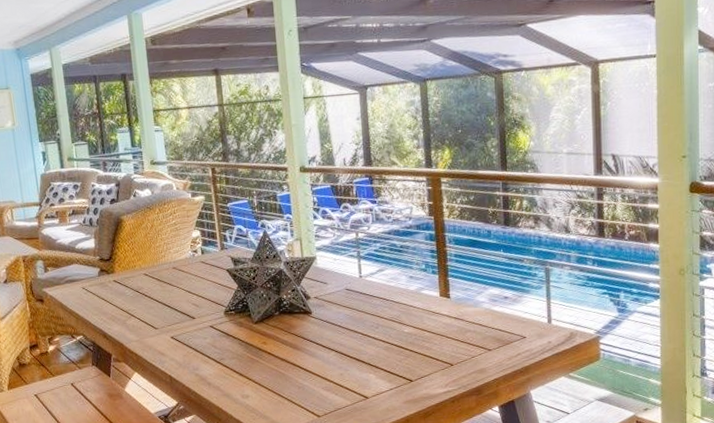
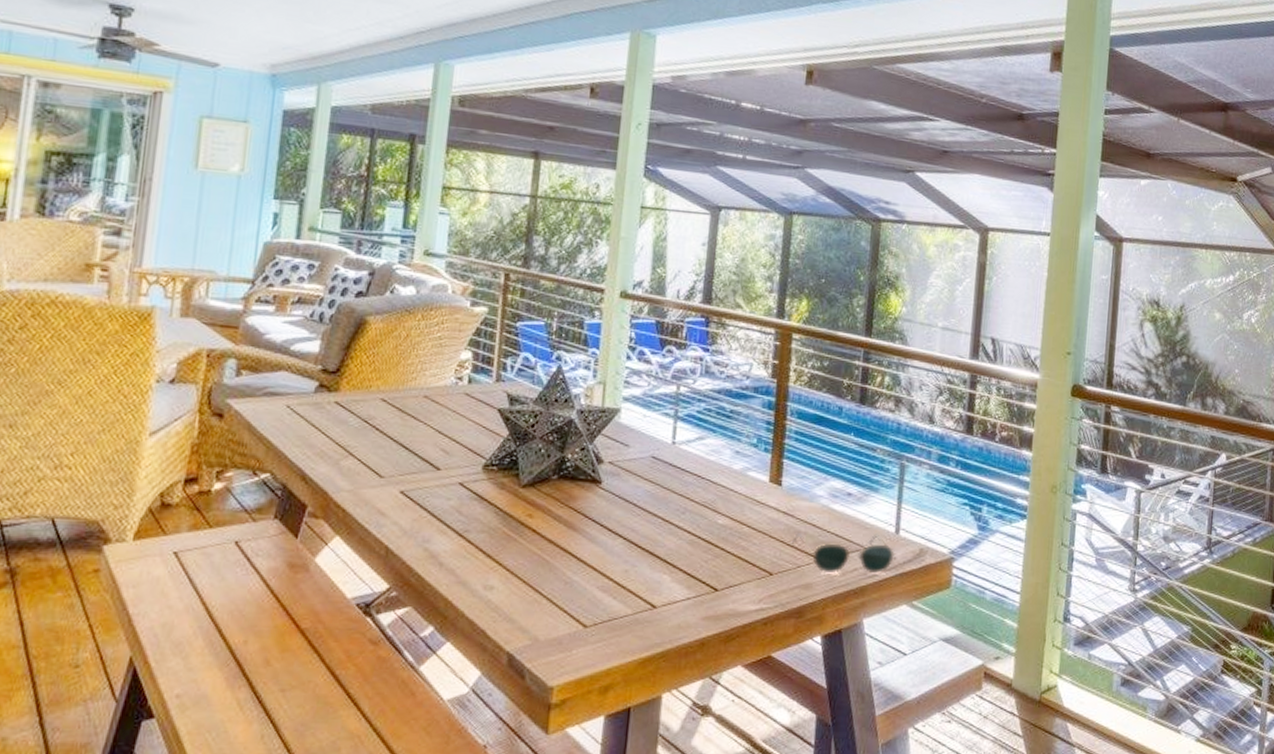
sunglasses: none [465,325,551,359] -> present [792,531,896,573]

